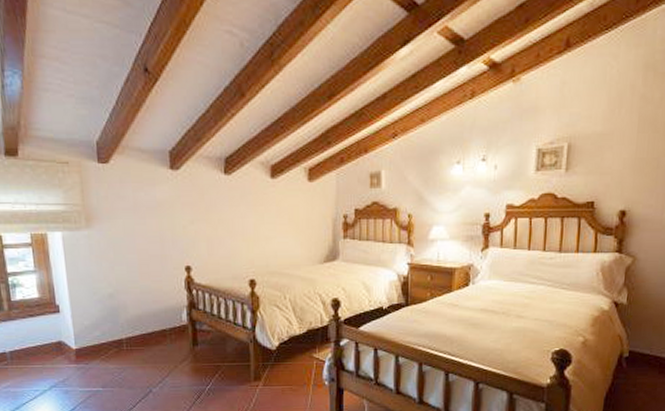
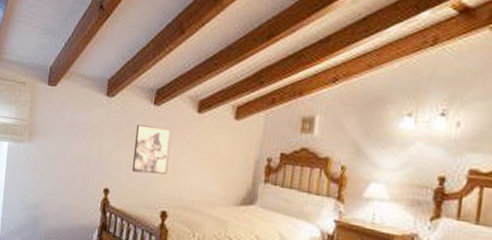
wall art: none [209,196,249,245] -> present [132,125,172,175]

